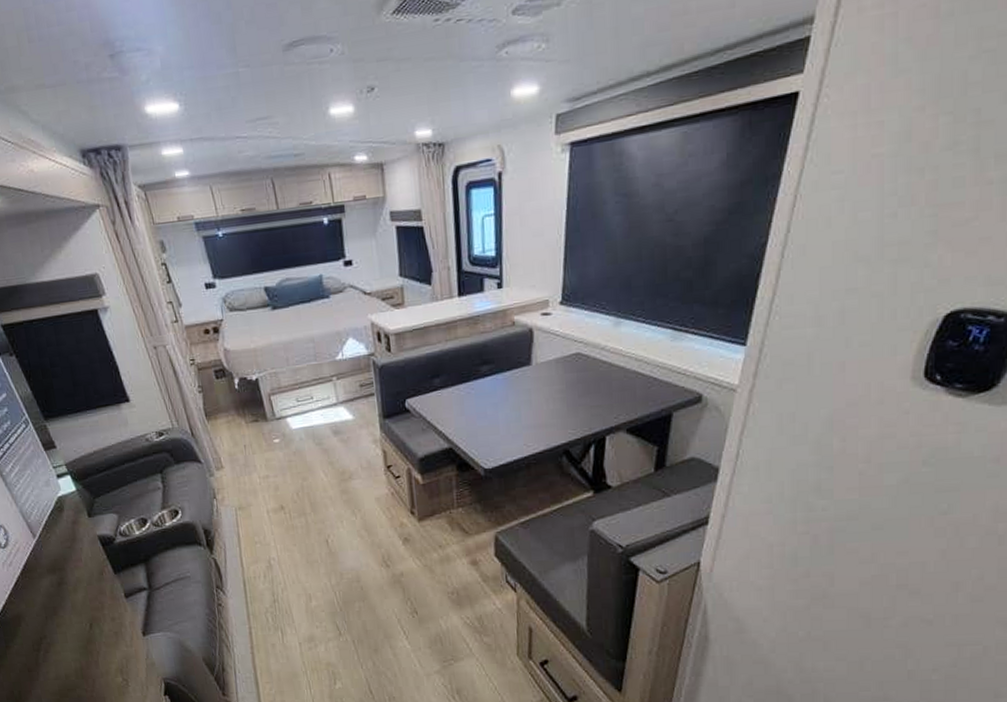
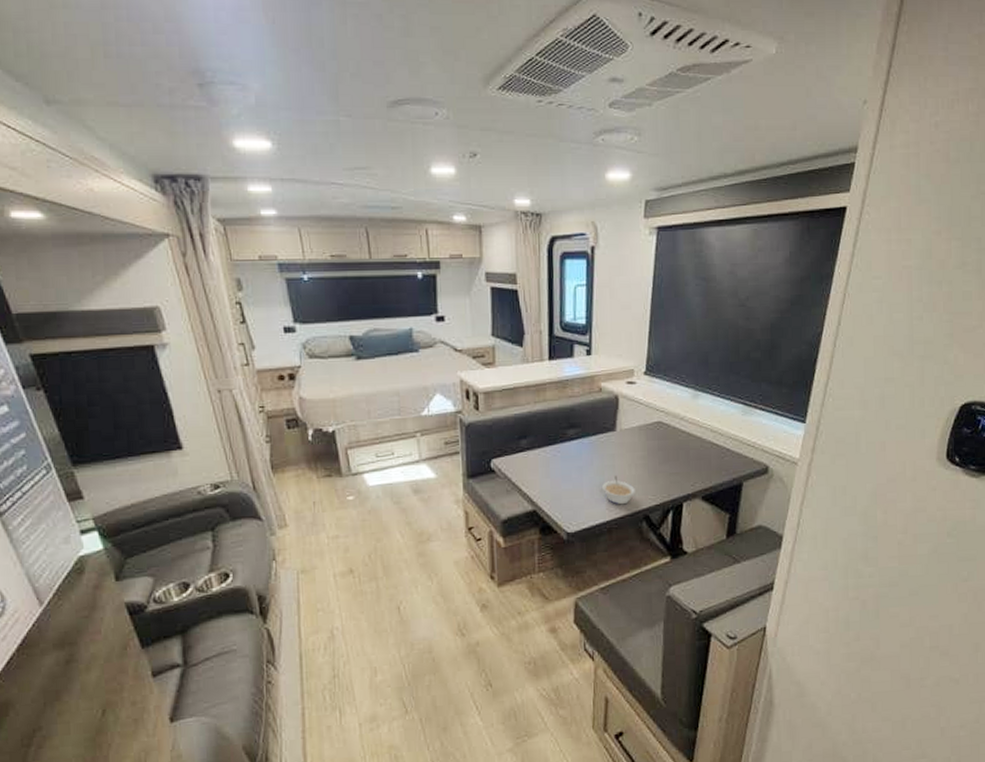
legume: none [519,410,554,440] -> present [602,475,635,505]

